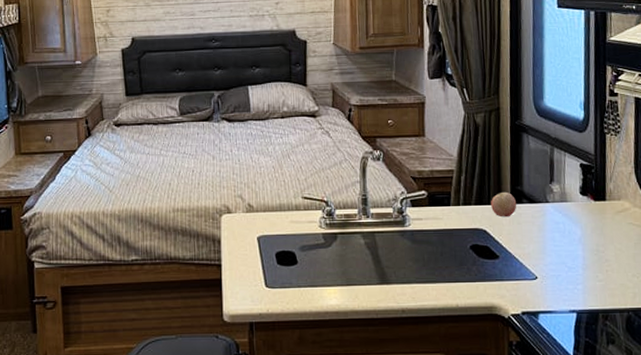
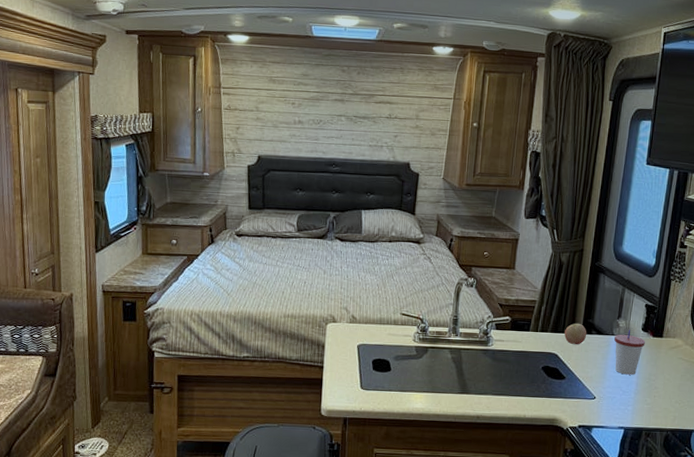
cup: none [549,195,586,248] -> present [614,330,645,375]

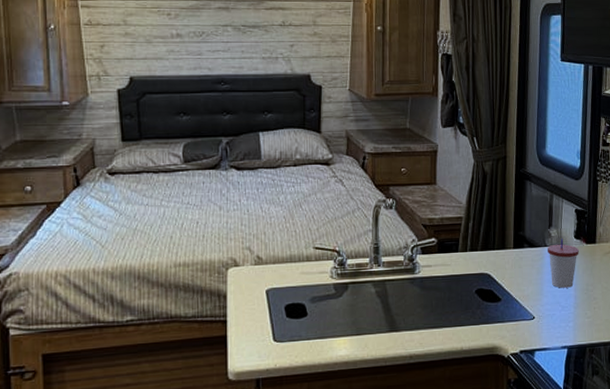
fruit: present [564,323,587,344] -> none [496,237,519,261]

